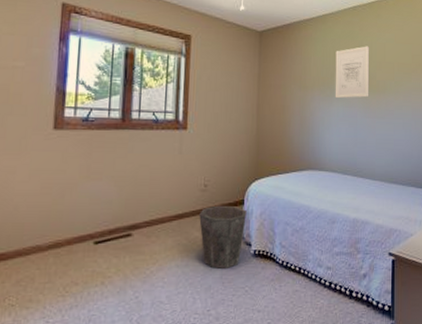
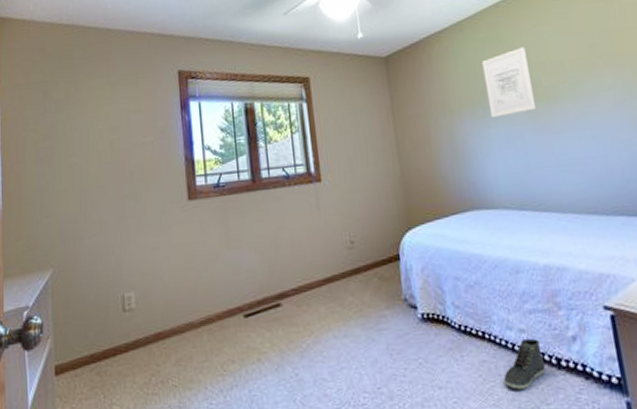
waste bin: present [199,205,247,269] -> none [350,263,406,338]
sneaker: none [309,274,341,313] -> present [503,338,547,390]

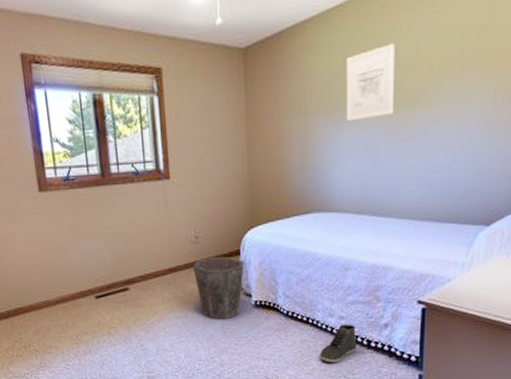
waste bin: none [350,263,406,338] -> present [193,256,244,319]

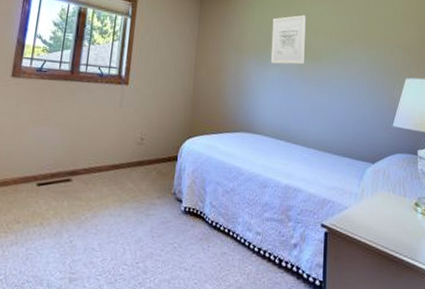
waste bin: present [193,256,244,319] -> none [134,159,179,223]
sneaker: present [320,324,357,363] -> none [236,240,270,280]

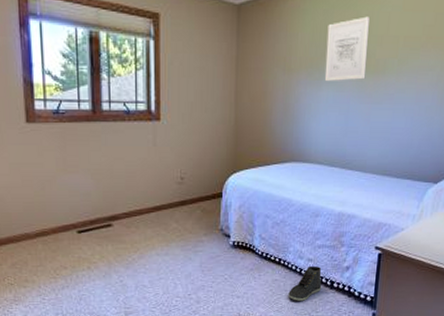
sneaker: none [236,240,270,280] -> present [288,265,322,301]

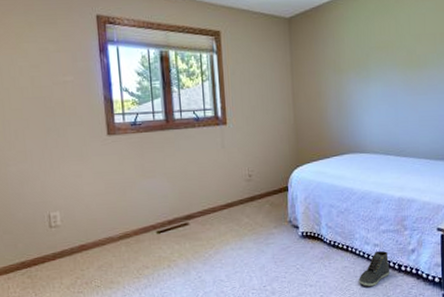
wall art: present [324,16,369,82] -> none [370,19,410,79]

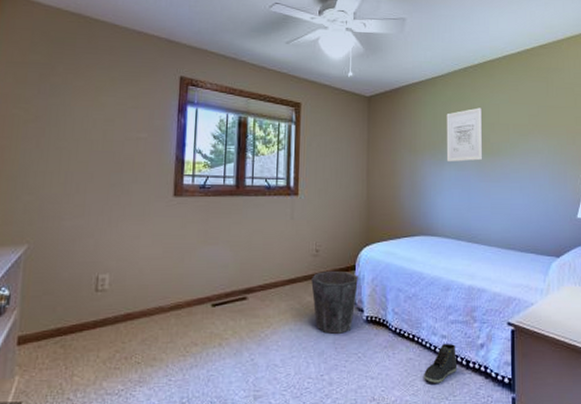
waste bin: none [247,192,292,250] -> present [311,270,358,334]
wall art: none [370,19,410,79] -> present [446,107,483,162]

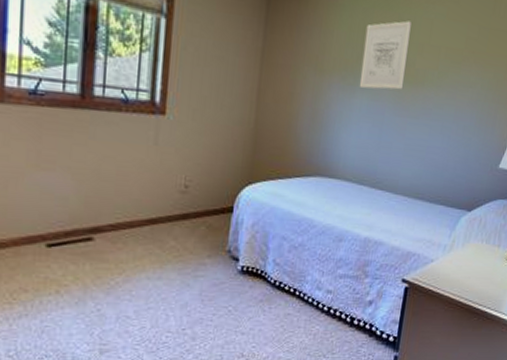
waste bin: present [311,270,358,334] -> none [176,211,236,285]
sneaker: present [424,343,458,383] -> none [301,298,342,340]

